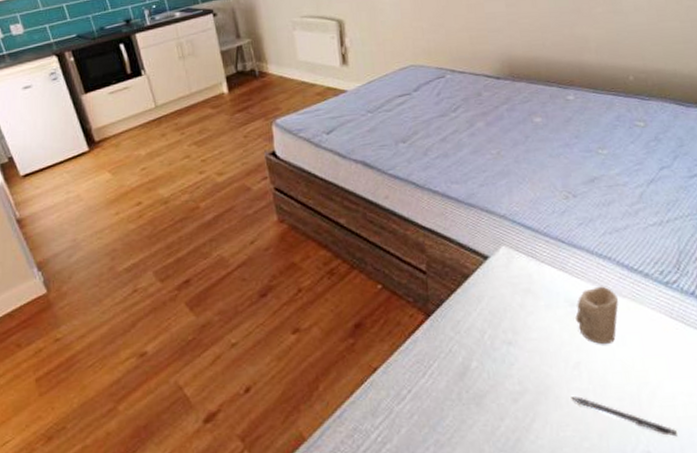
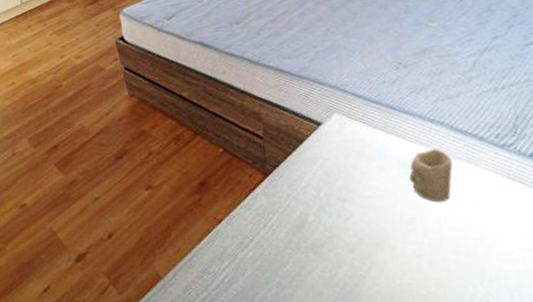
pen: present [571,396,677,437] -> none [406,249,517,288]

